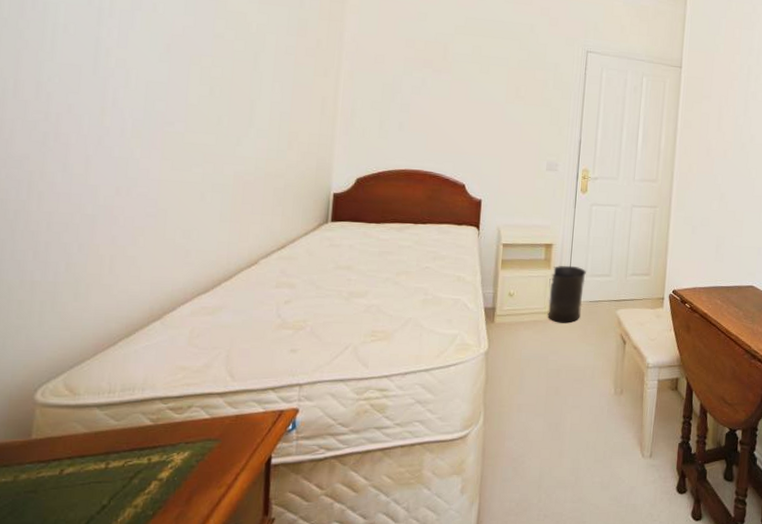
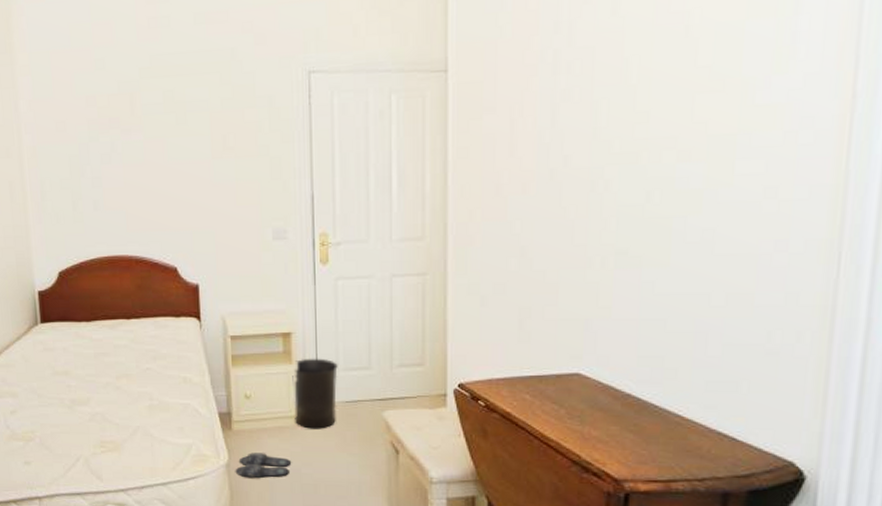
slippers: none [492,342,540,365] -> present [235,452,290,479]

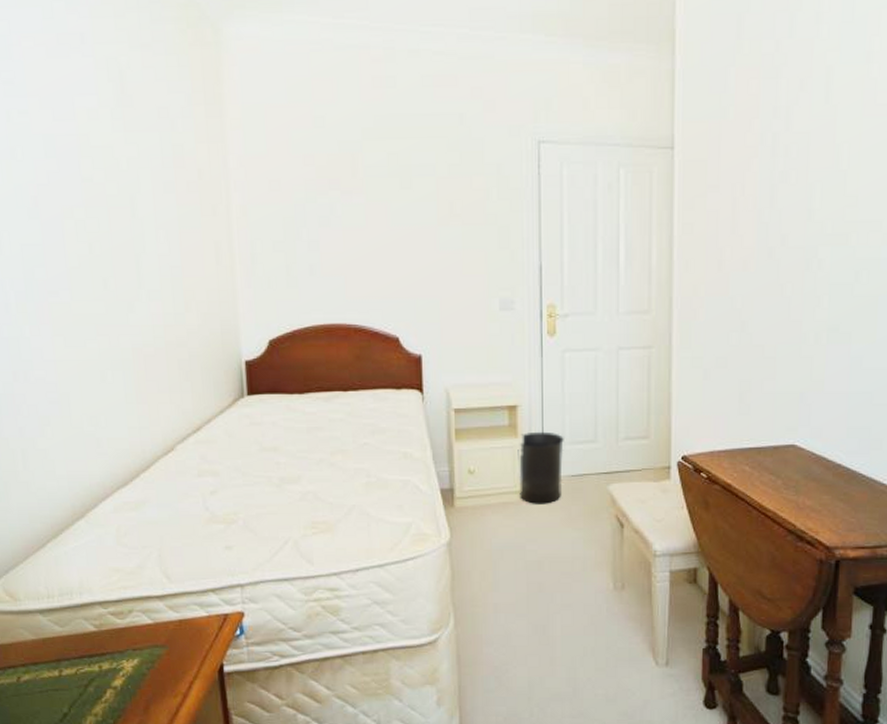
slippers: present [235,452,290,479] -> none [457,530,515,557]

